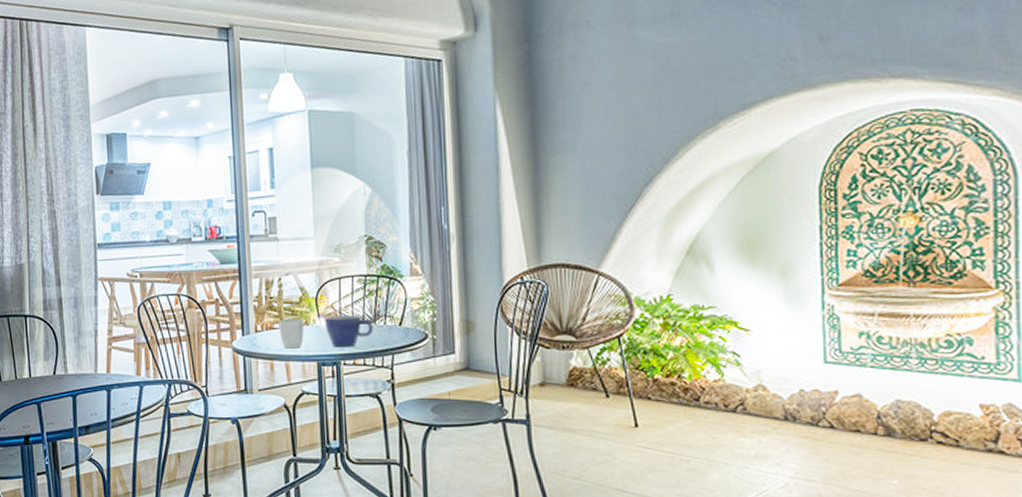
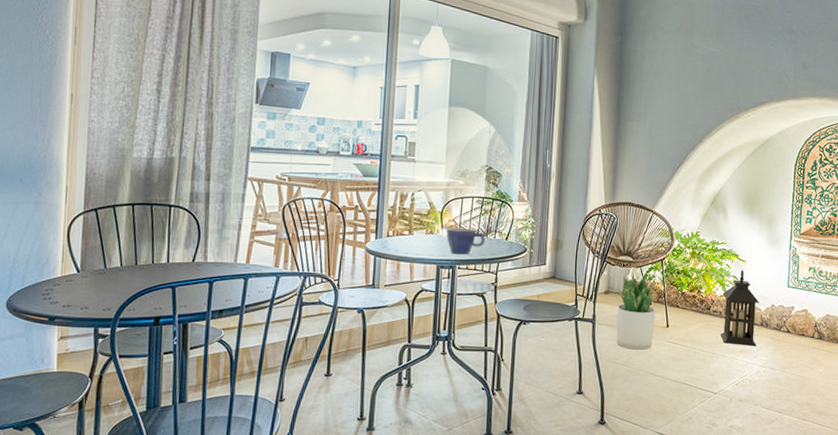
cup: present [278,319,304,349] -> none [407,228,429,253]
planter: none [557,353,617,458] -> present [616,271,658,350]
lantern: none [717,342,781,449] -> present [720,270,759,346]

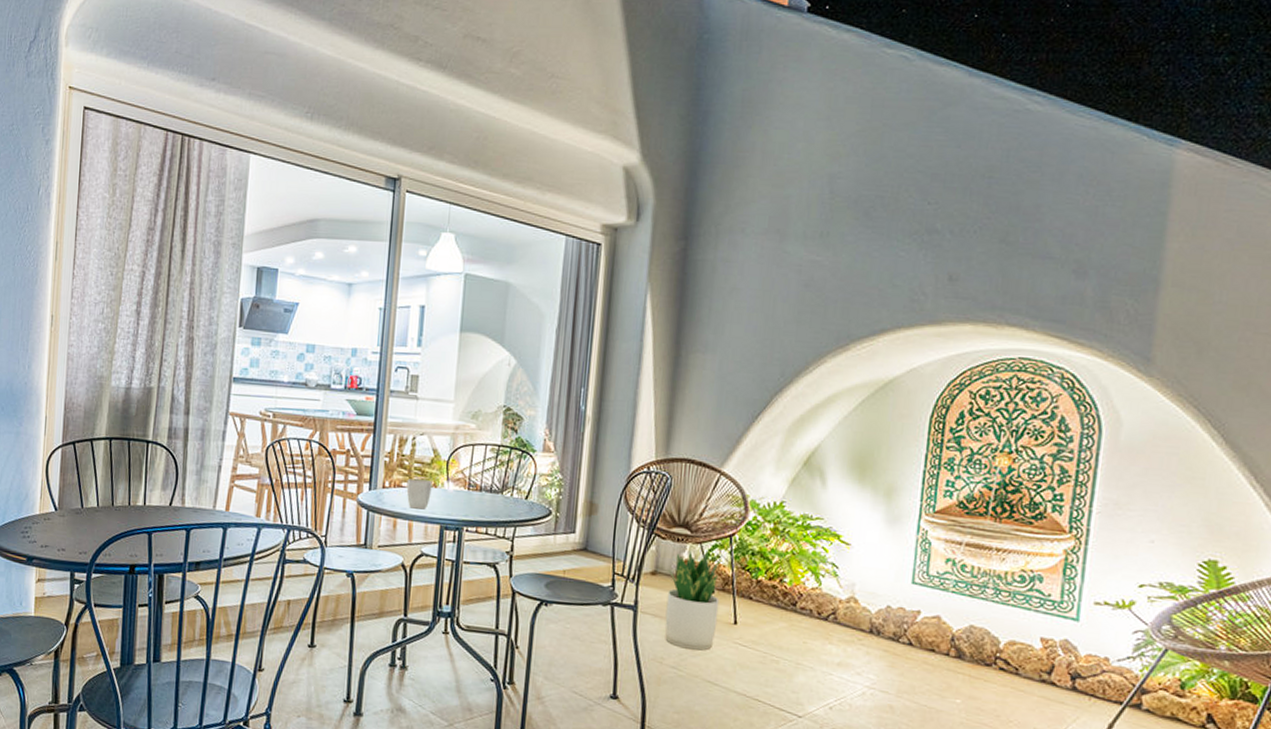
cup: none [407,228,429,253] -> present [406,478,432,510]
cup: present [446,227,485,255] -> none [453,481,500,515]
lantern: present [720,270,759,346] -> none [809,555,869,659]

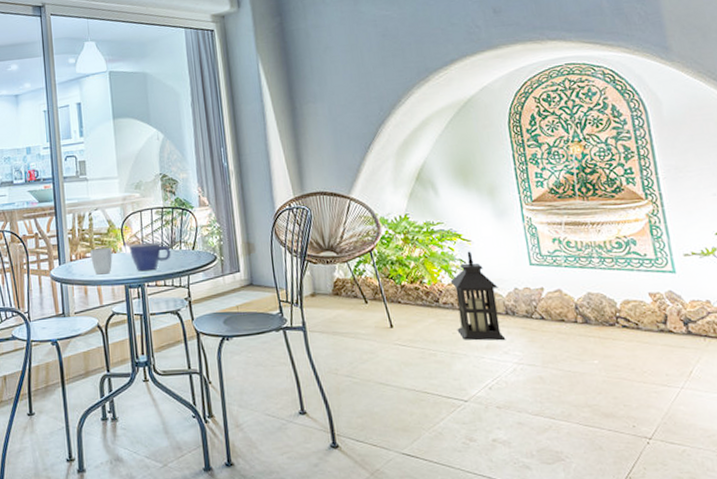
cup: none [453,481,500,515] -> present [130,242,171,272]
planter: present [664,549,724,651] -> none [325,266,378,357]
lantern: none [809,555,869,659] -> present [450,251,506,341]

